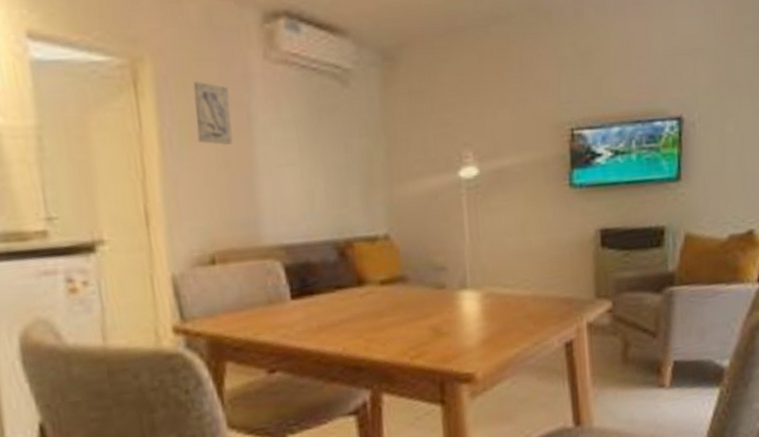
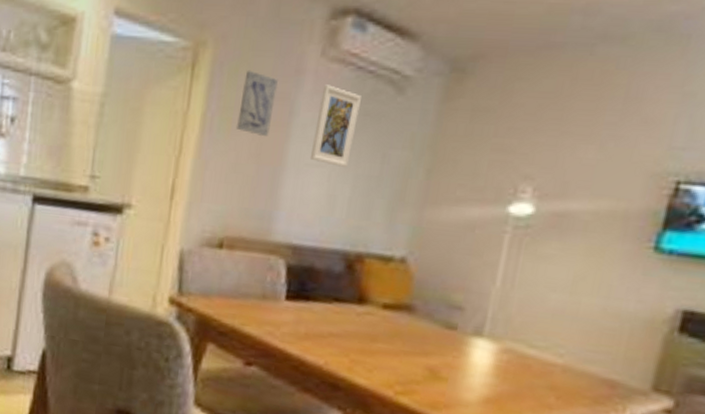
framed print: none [274,86,316,162] -> present [309,84,361,167]

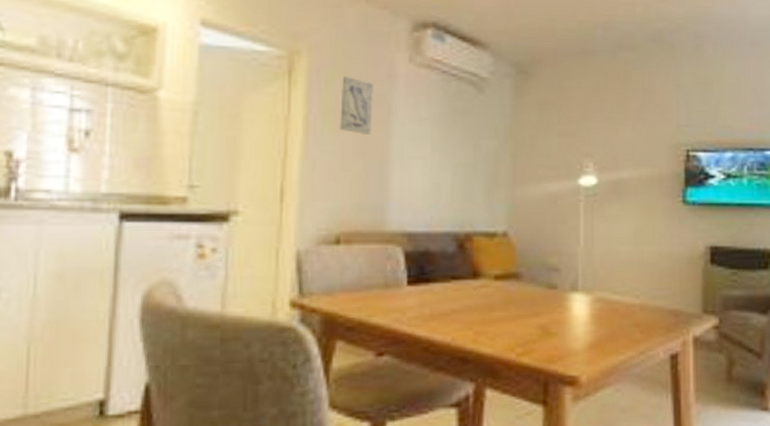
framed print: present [309,84,361,167] -> none [411,87,449,157]

